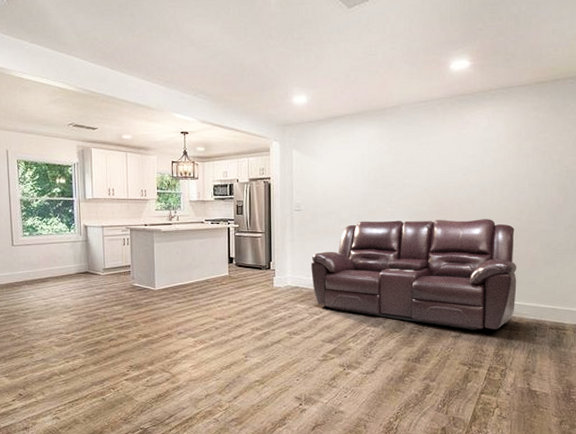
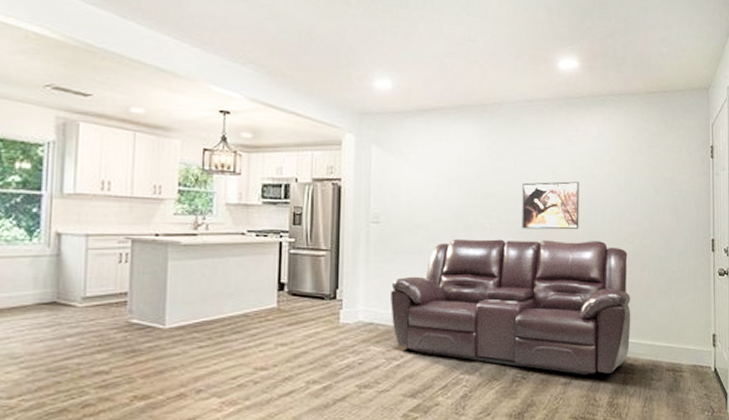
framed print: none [418,169,470,211] -> present [522,181,579,230]

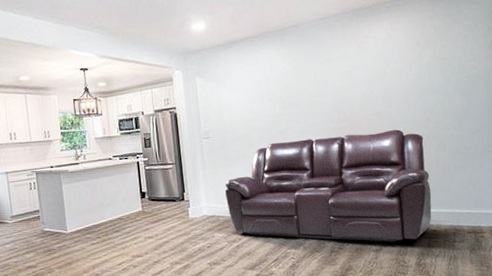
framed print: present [522,181,579,230] -> none [323,82,377,128]

